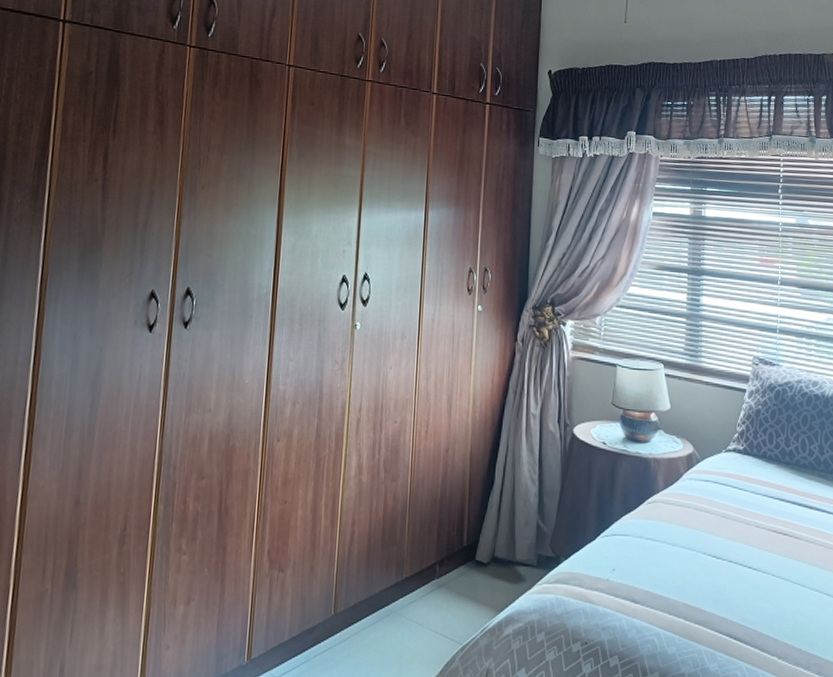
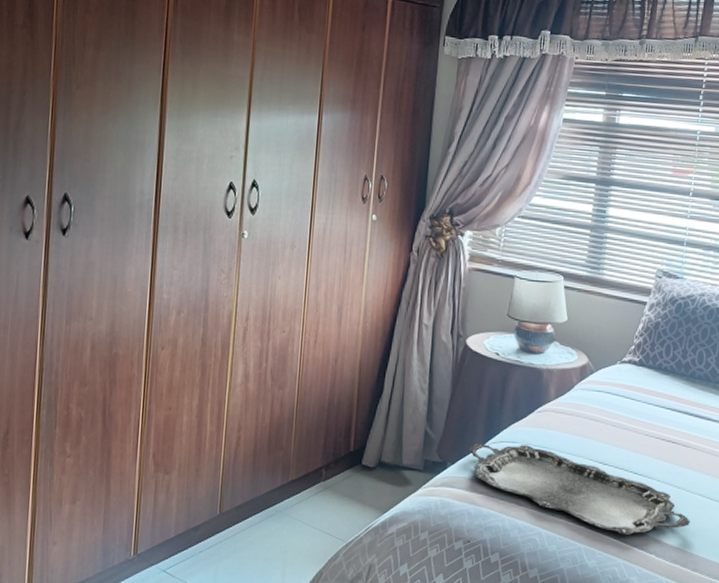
serving tray: none [581,536,810,636] -> present [469,443,690,536]

